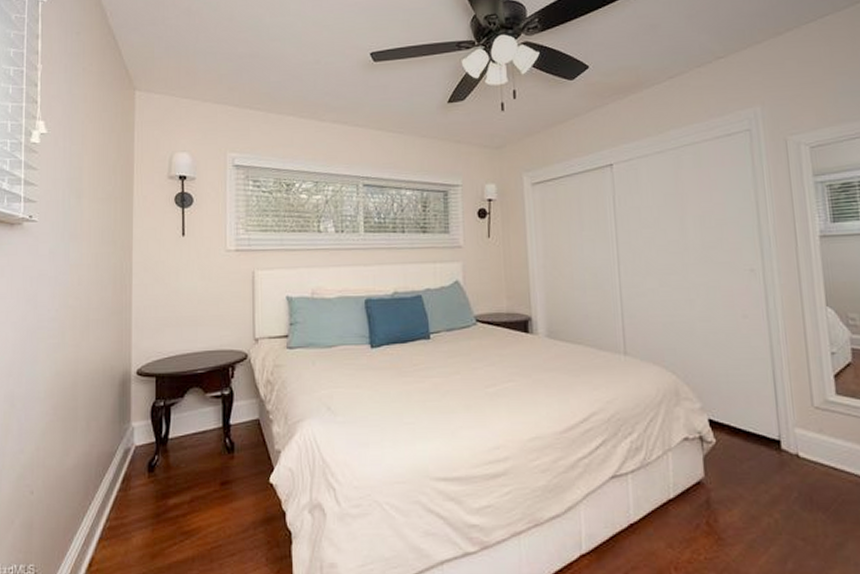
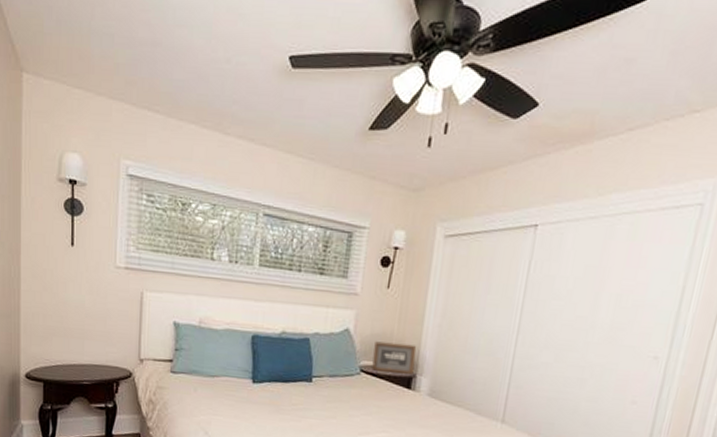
picture frame: none [485,288,528,319] -> present [372,341,417,376]

